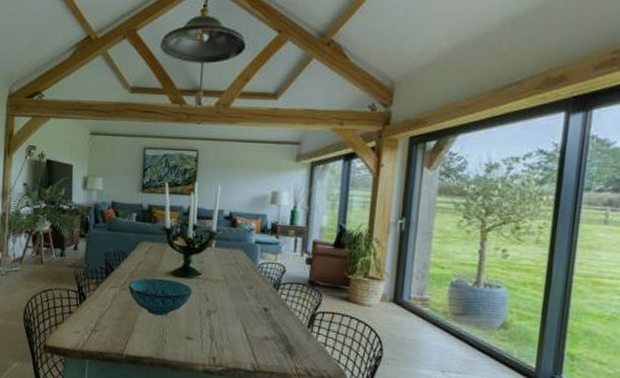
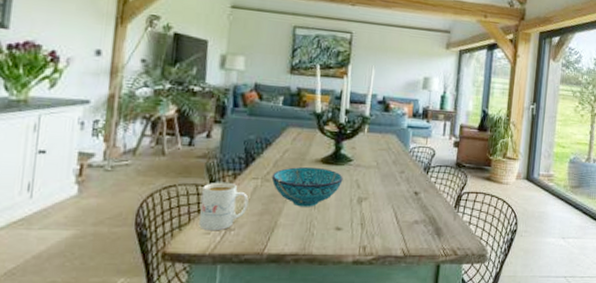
mug: none [70,288,110,331] -> present [199,182,249,231]

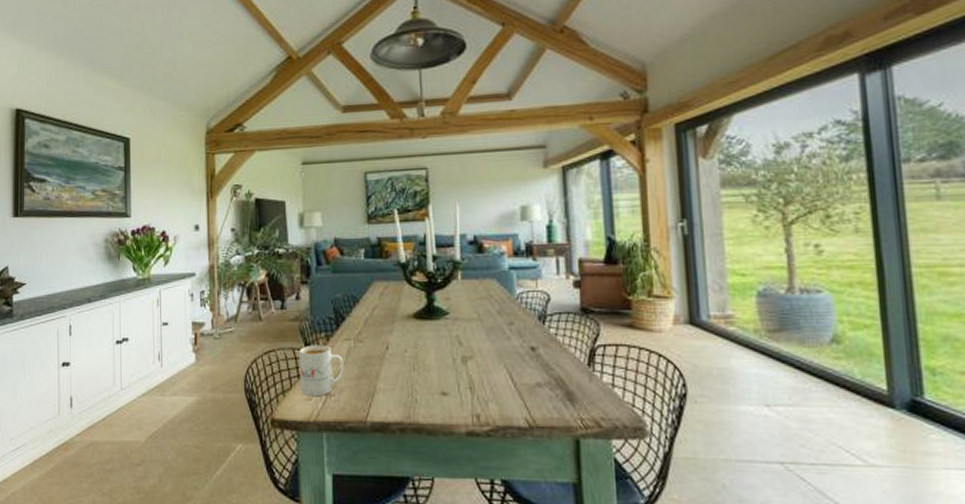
bowl: present [271,166,343,207] -> none [364,323,441,369]

